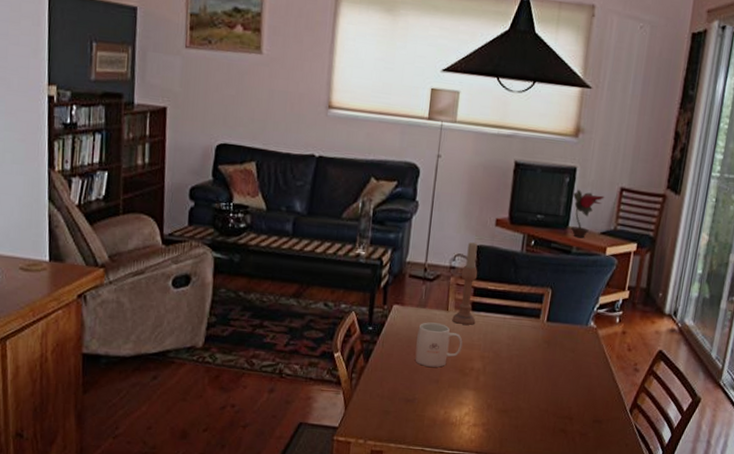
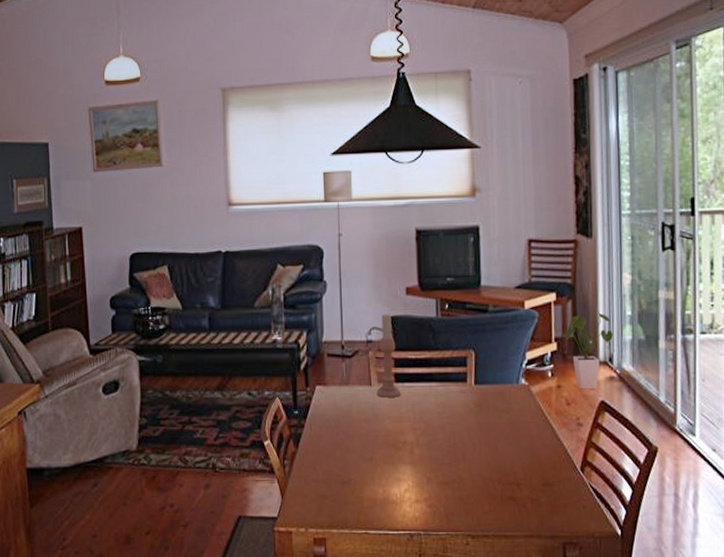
mug: present [415,322,463,367] -> none [343,399,391,445]
potted flower: present [571,189,605,239] -> none [479,247,514,296]
house plant: none [635,266,682,339] -> present [561,311,613,390]

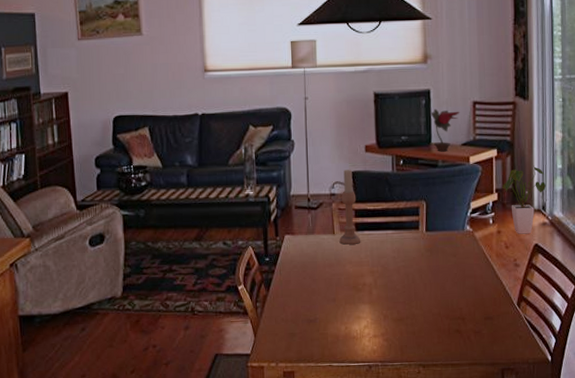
potted flower: none [479,247,514,296] -> present [430,108,460,152]

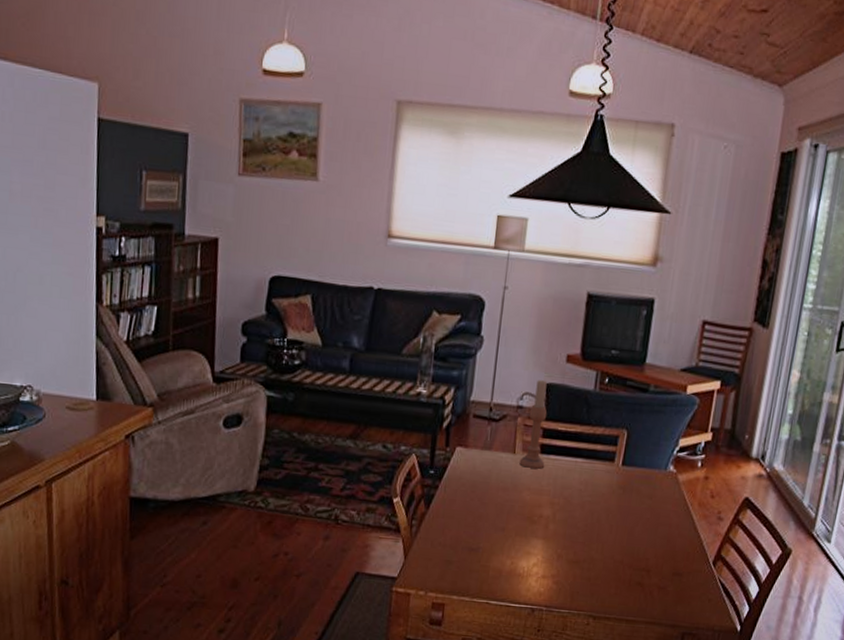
potted flower: present [430,108,460,152] -> none [648,322,686,376]
house plant: present [501,165,546,234] -> none [719,406,771,485]

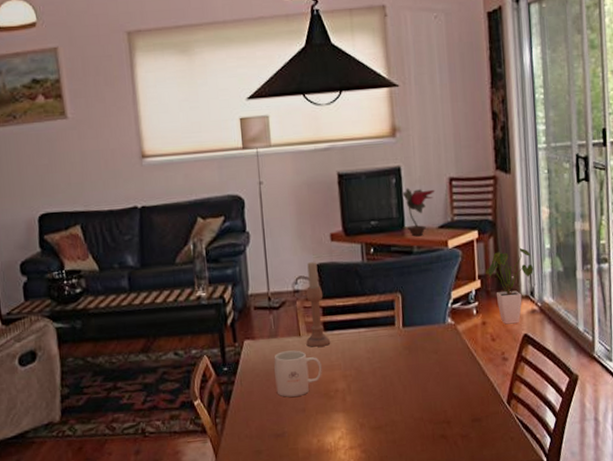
mug: none [479,465,531,514] -> present [273,350,322,397]
potted flower: none [648,322,686,376] -> present [402,188,435,237]
house plant: none [719,406,771,485] -> present [485,246,533,325]

